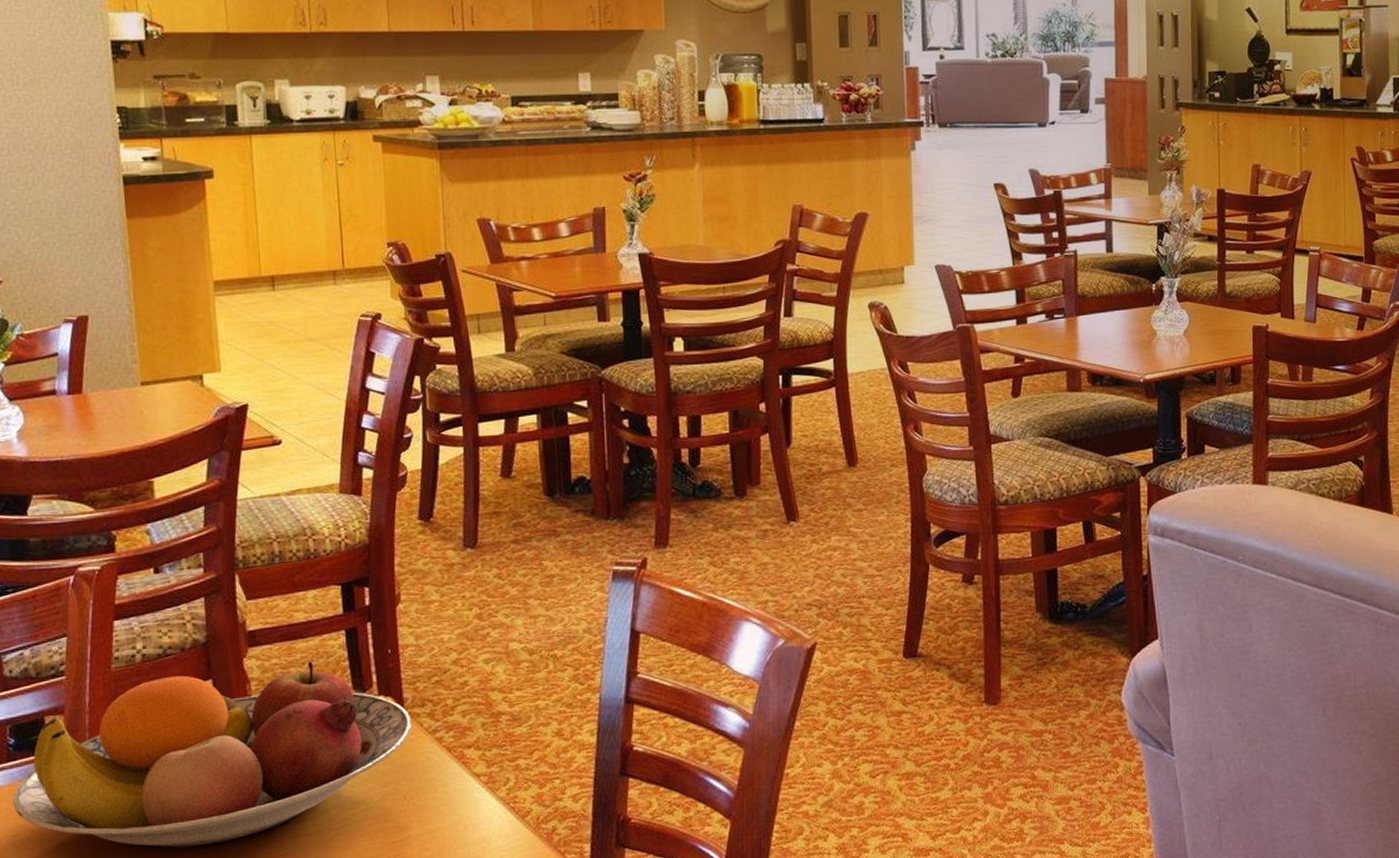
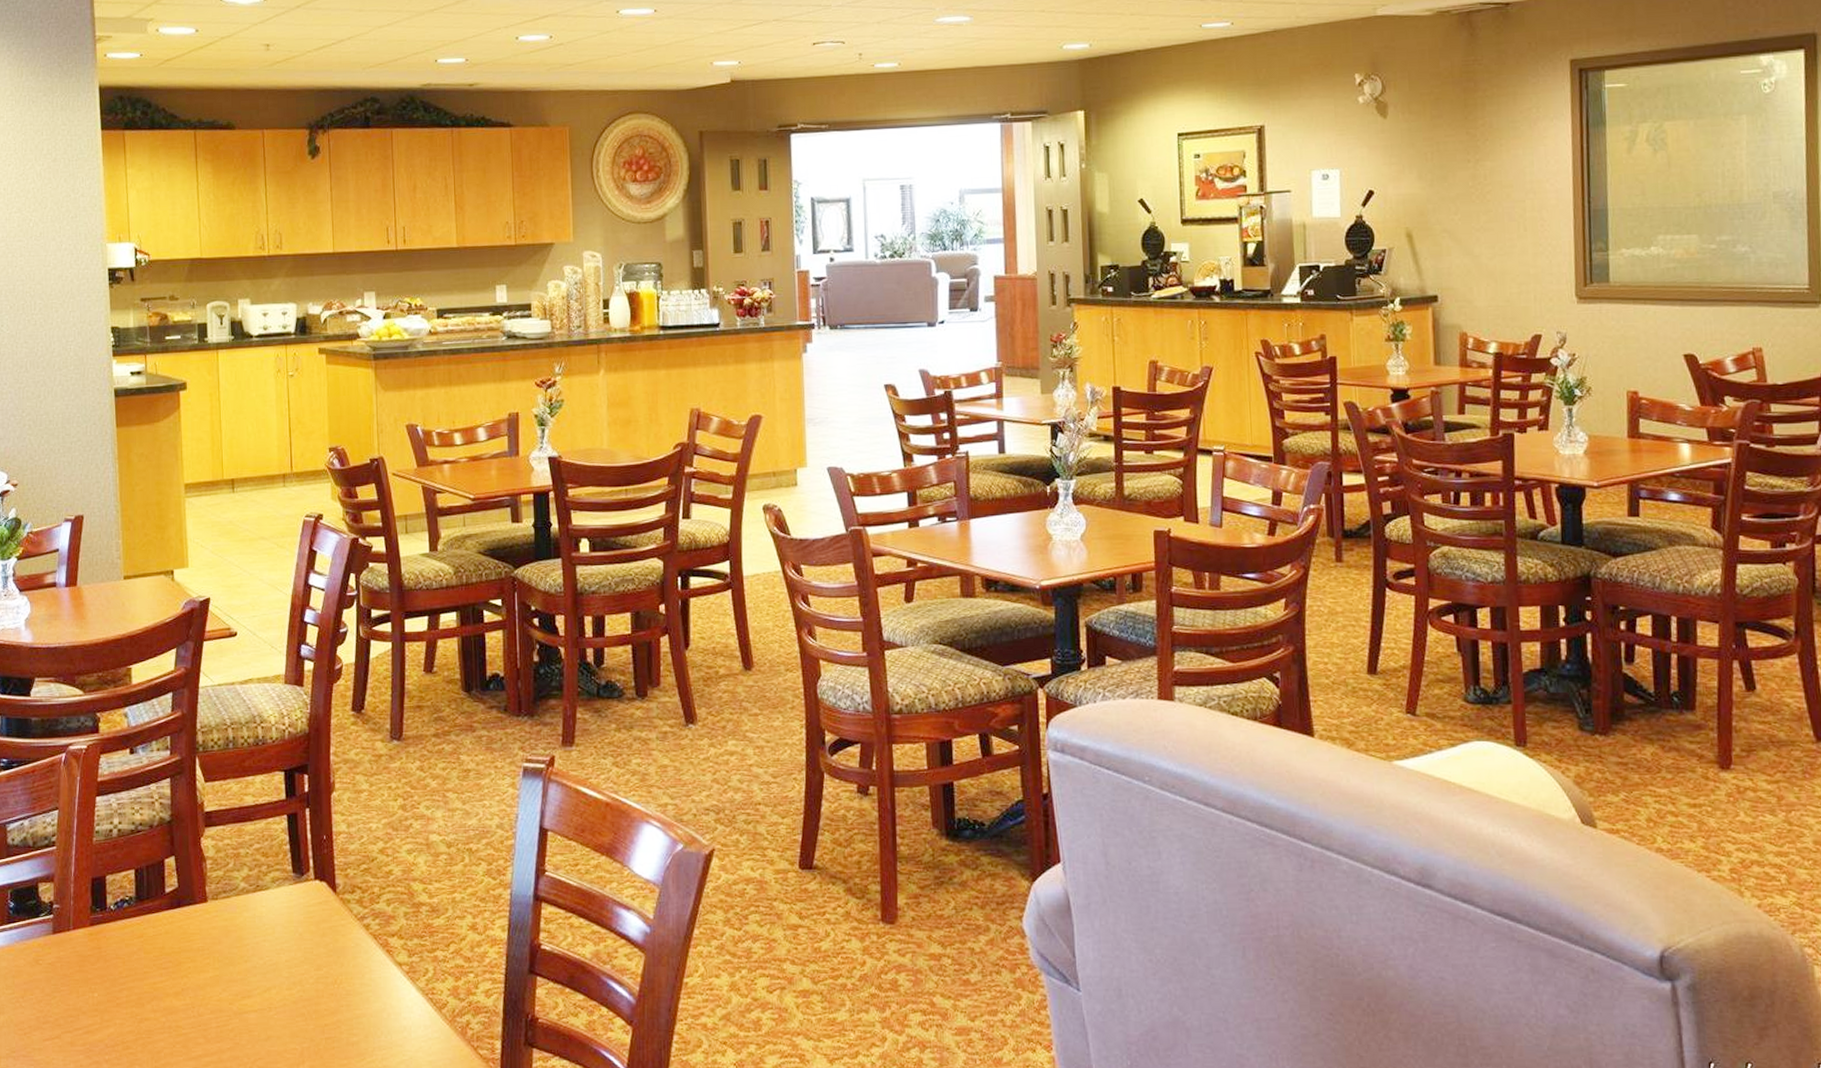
fruit bowl: present [13,661,412,848] -> none [11,844,343,1015]

